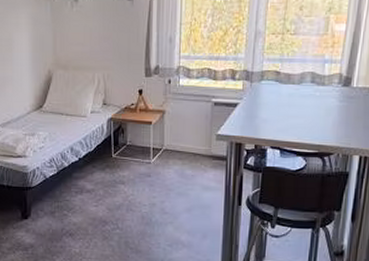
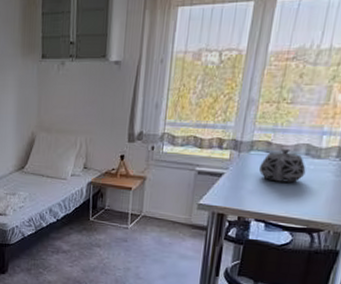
teapot: none [271,77,313,109] -> present [259,148,306,183]

